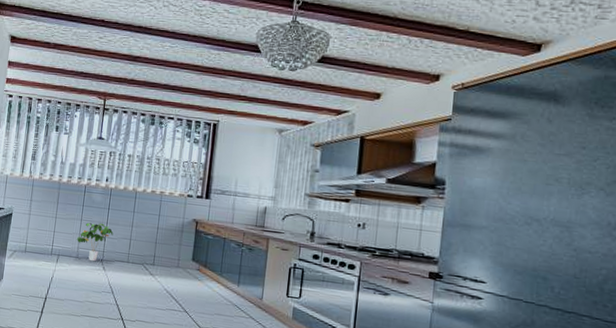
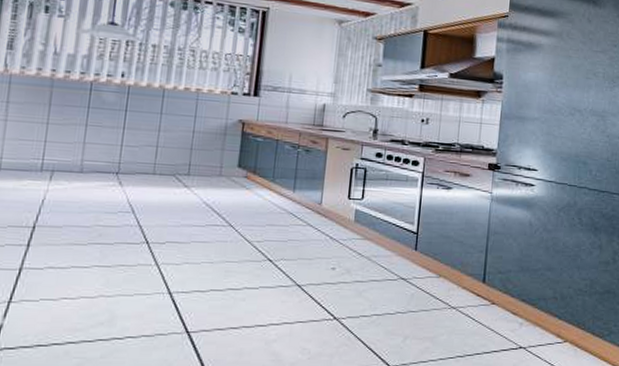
potted plant: present [76,222,114,262] -> none [79,128,133,176]

